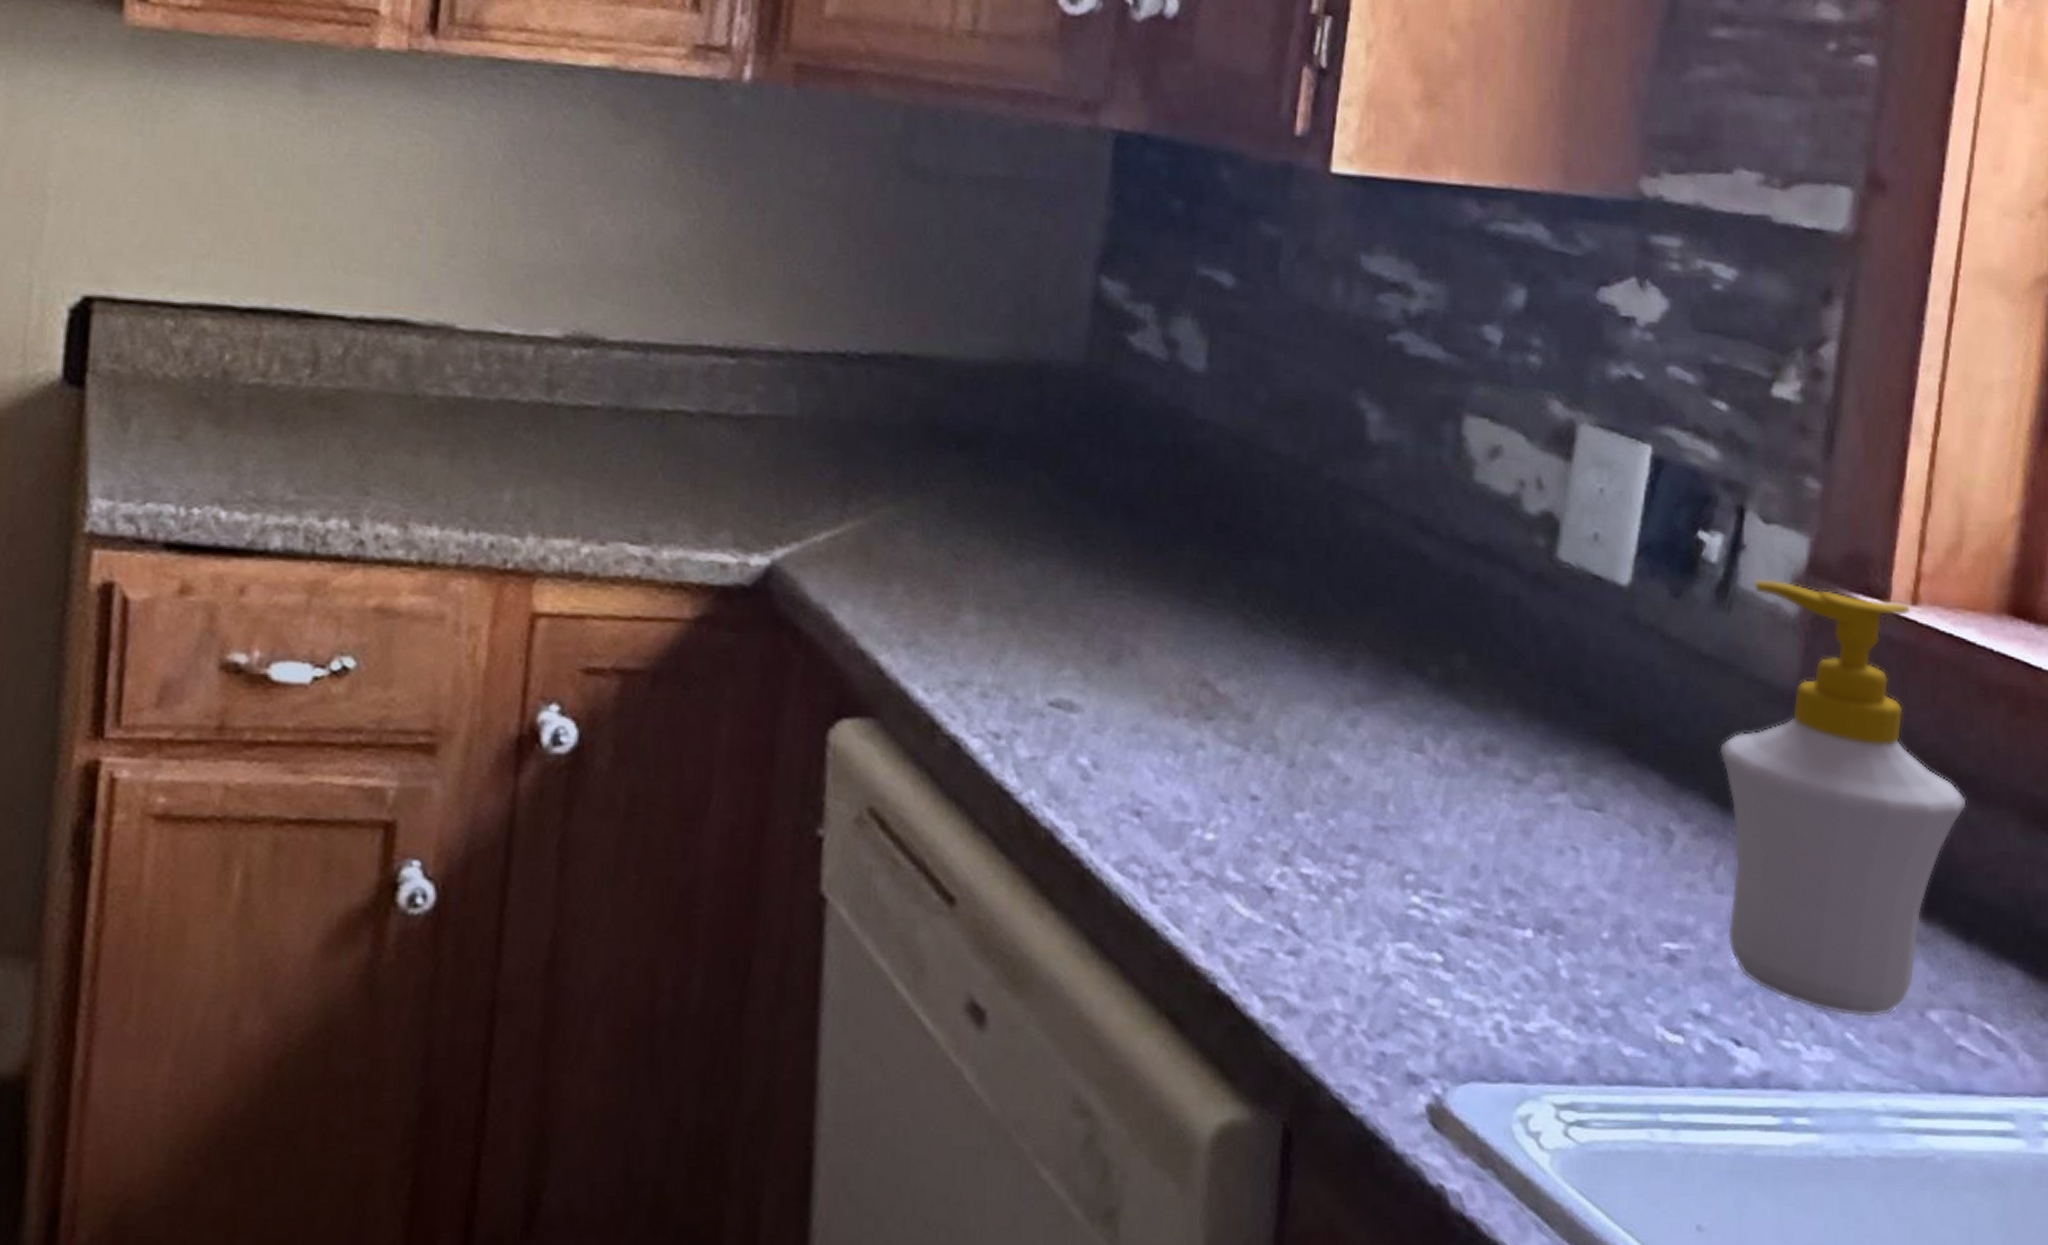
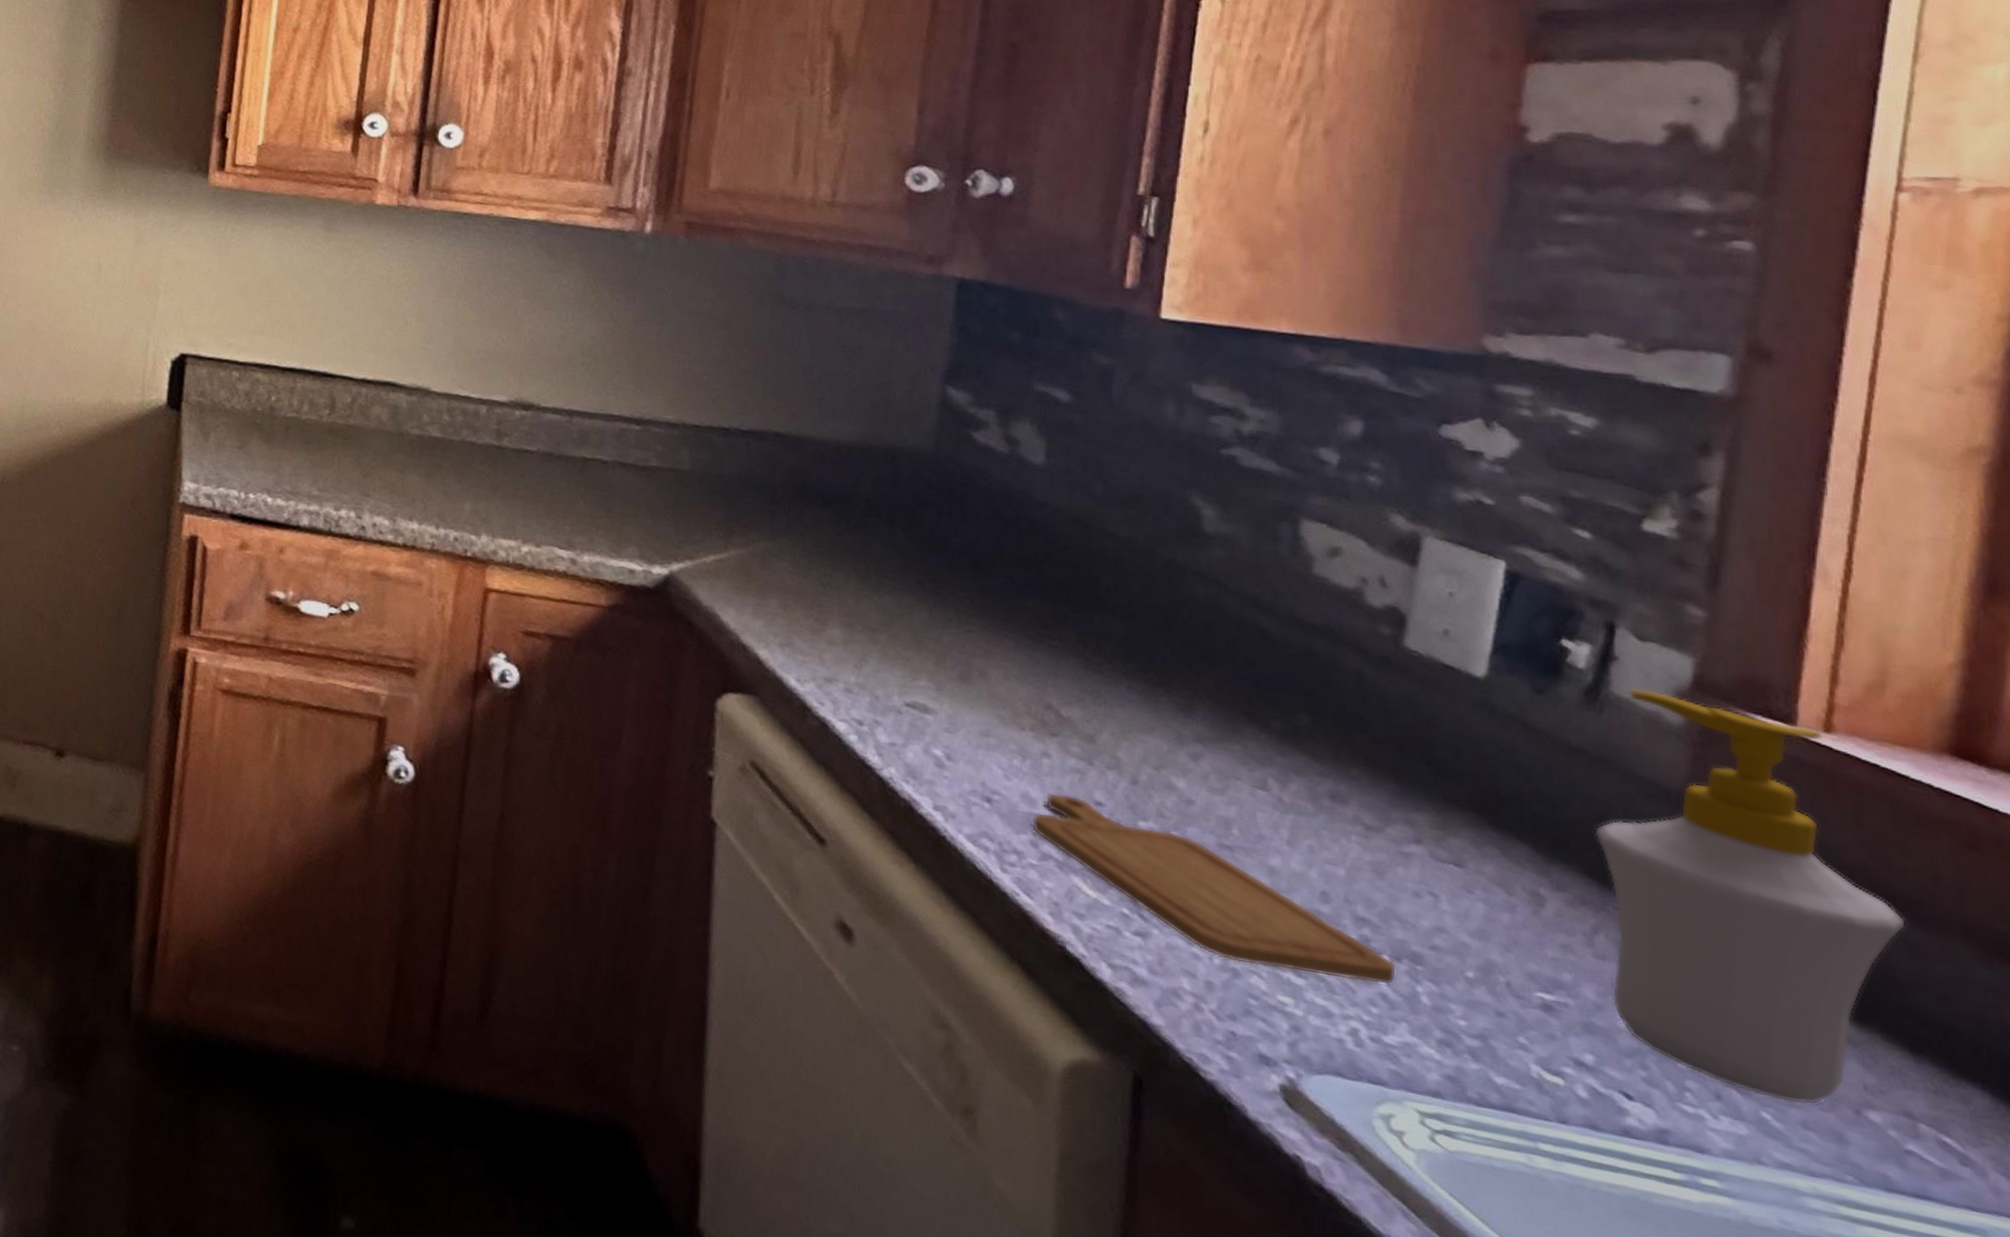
chopping board: none [1184,791,1540,967] -> present [1032,792,1398,986]

